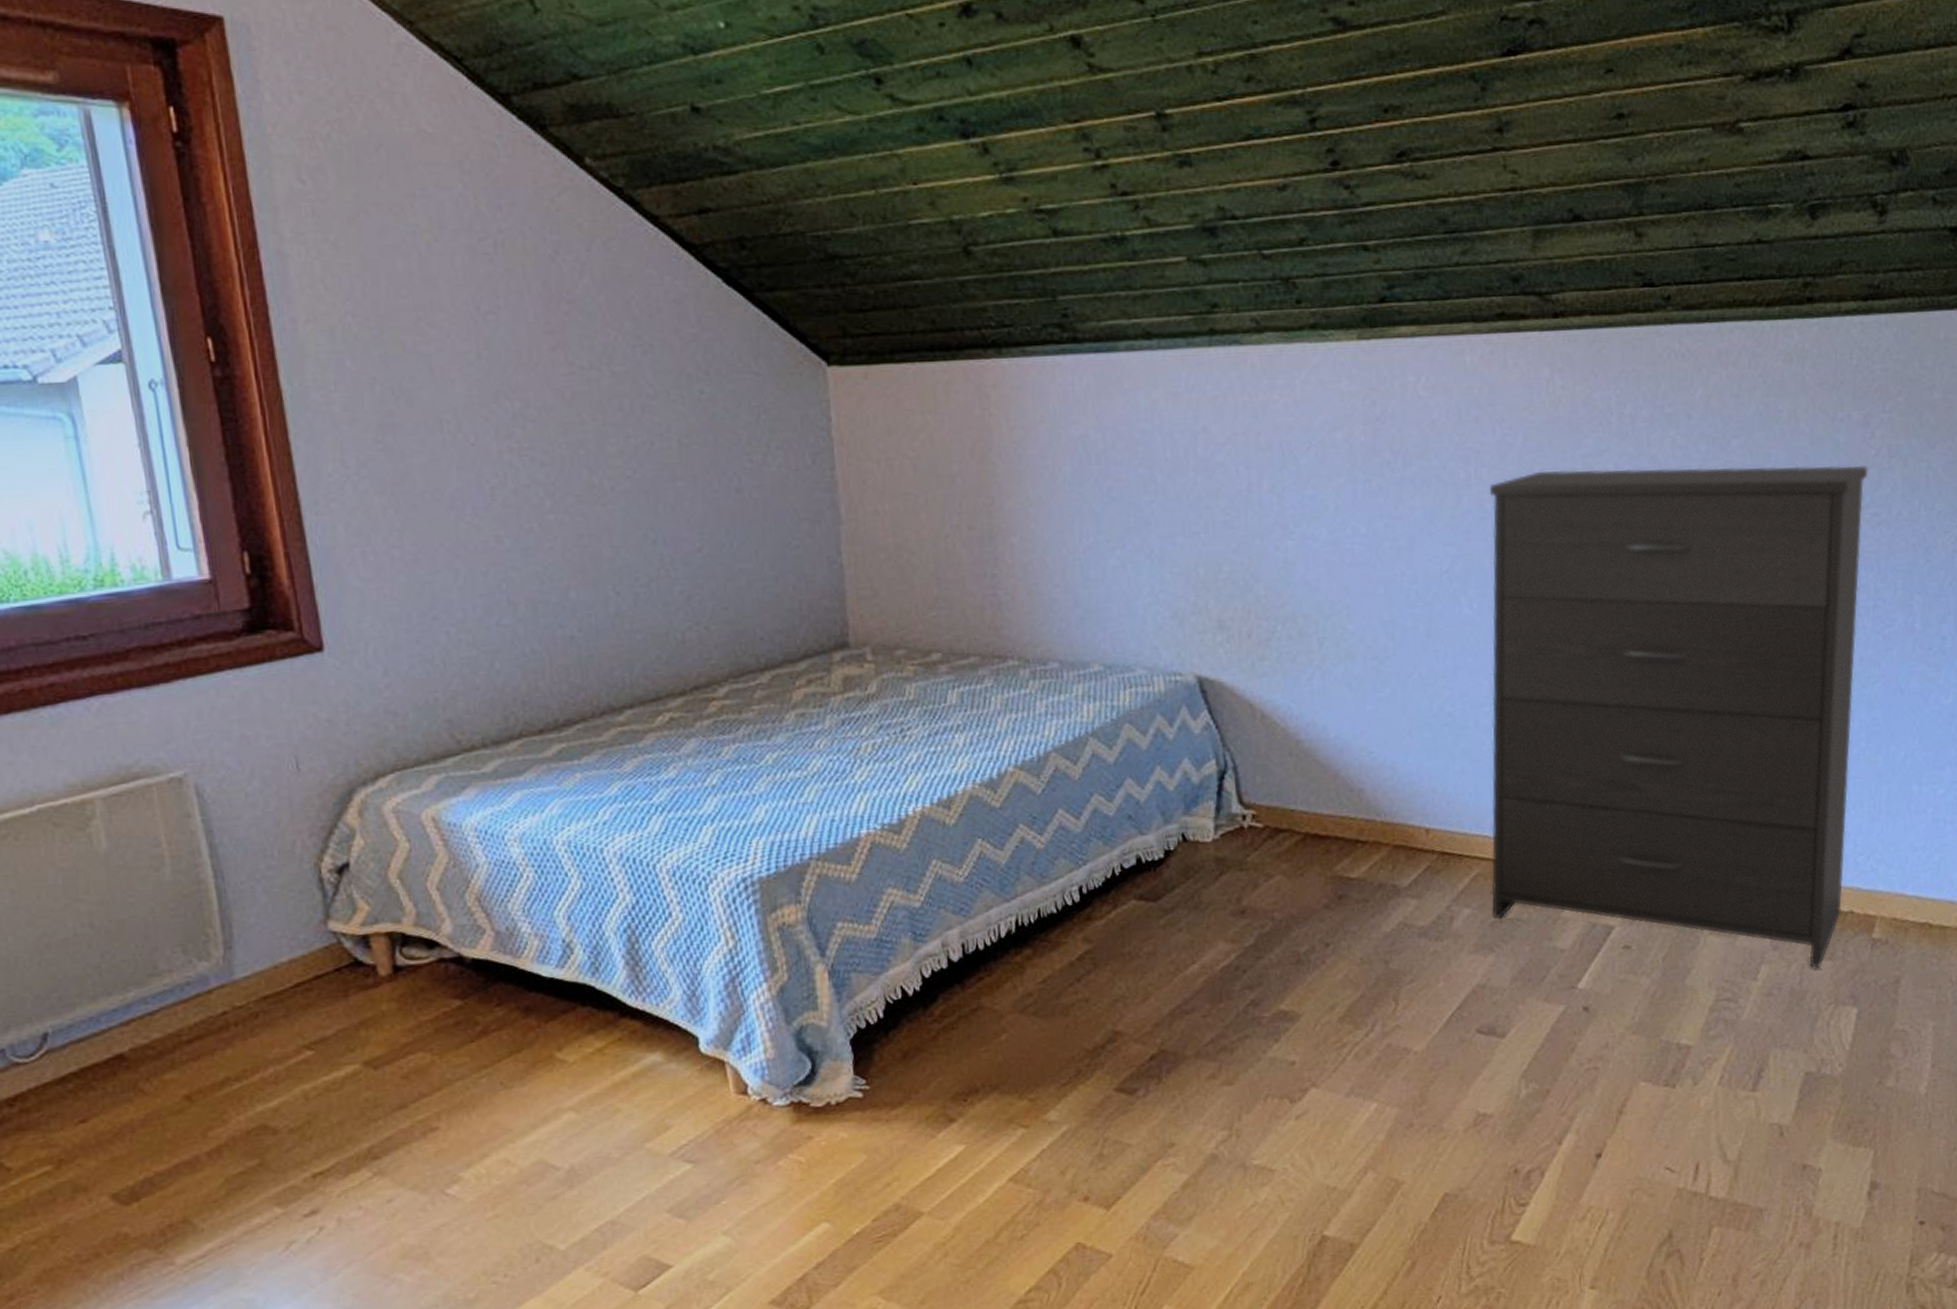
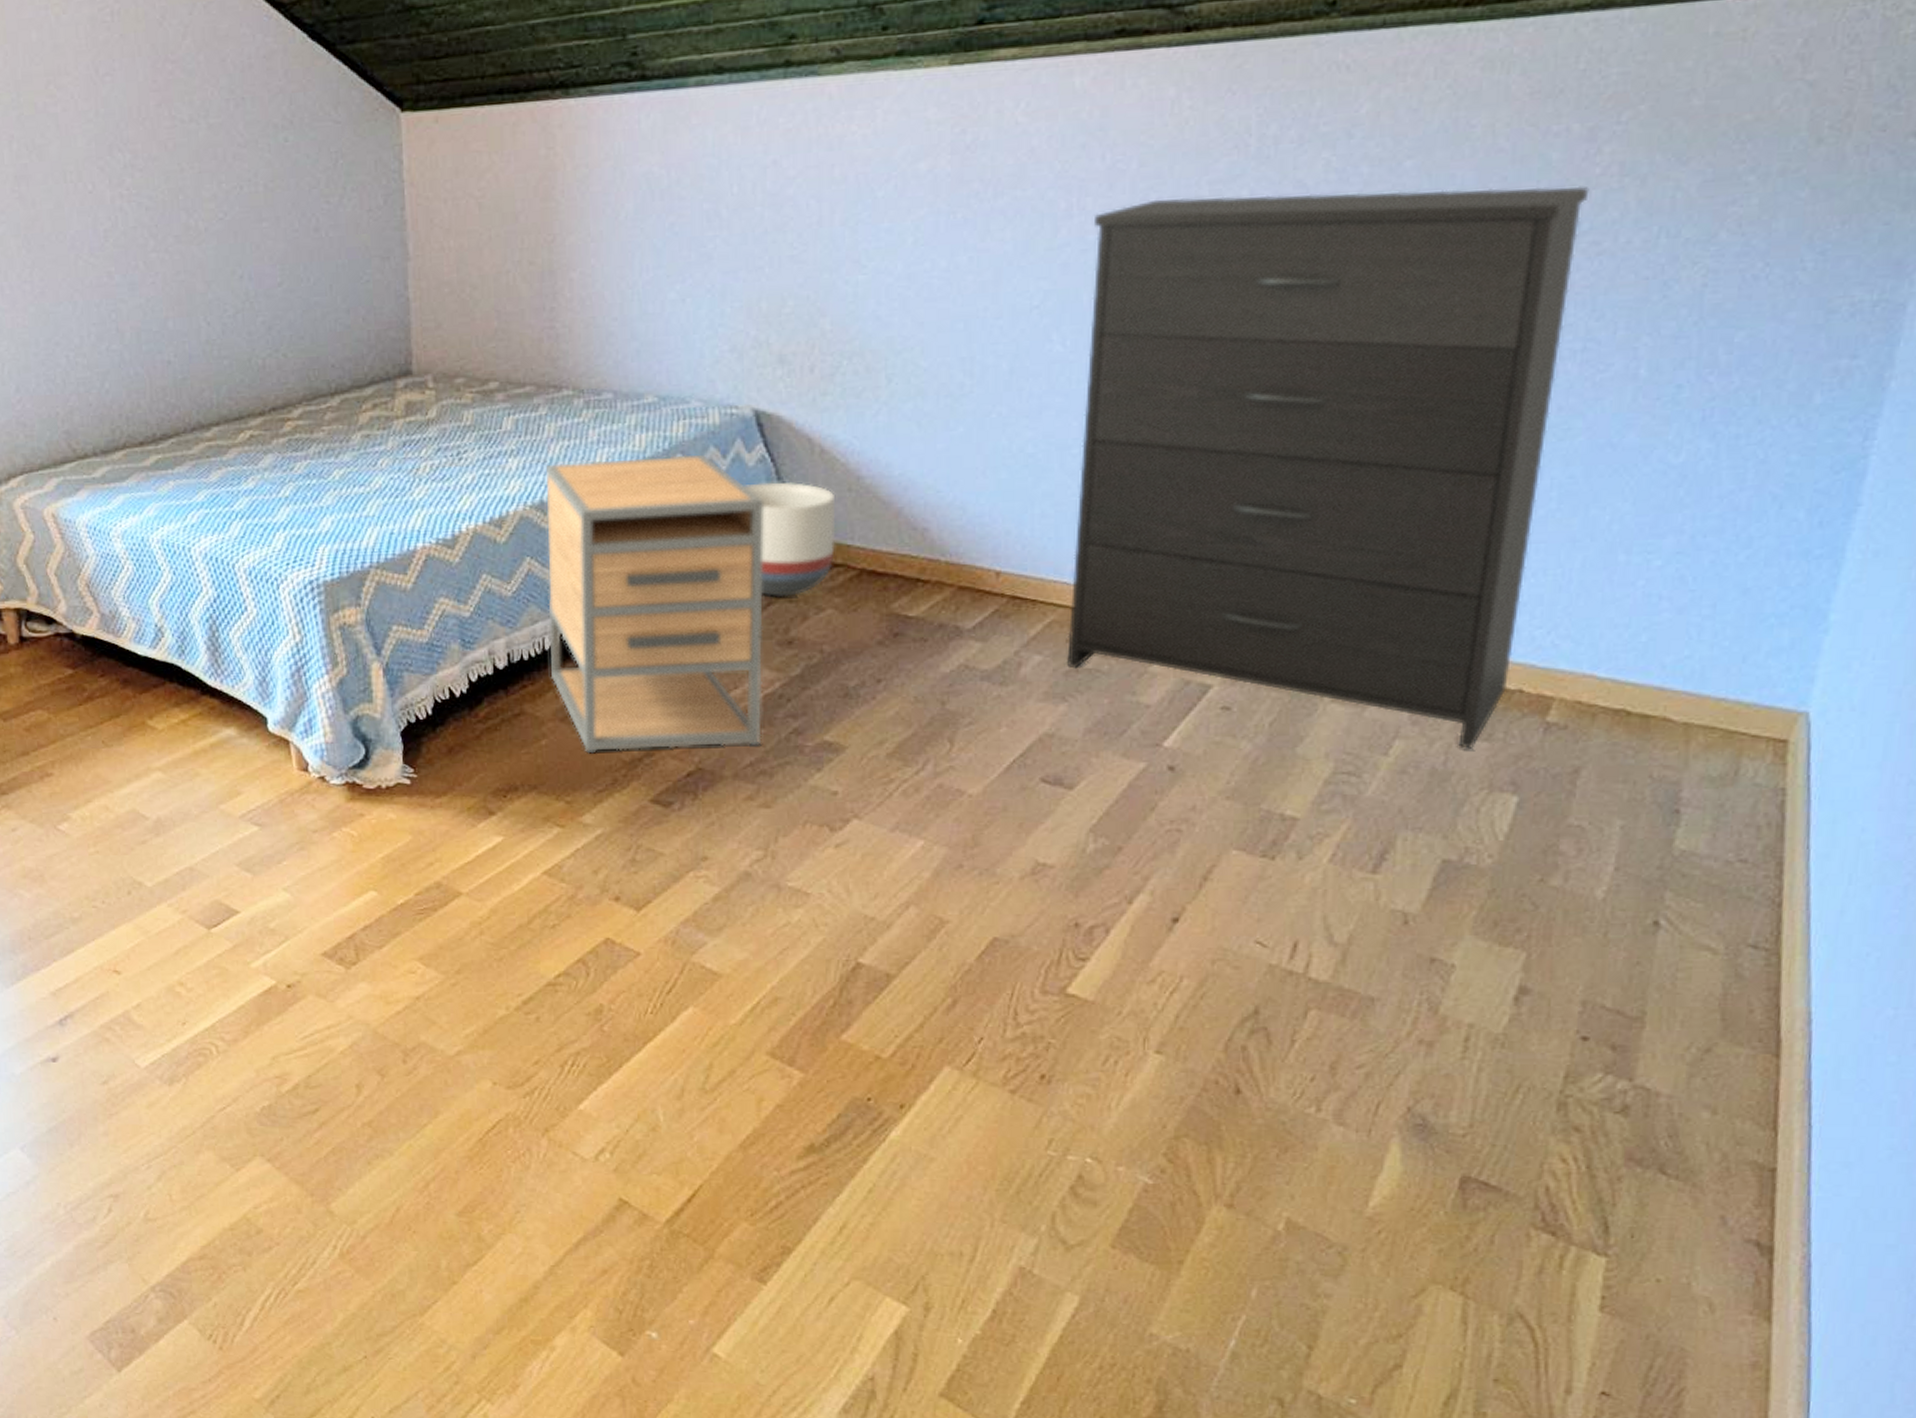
nightstand: none [994,724,1221,1045] -> present [545,455,764,754]
planter: none [1191,748,1280,866] -> present [744,481,836,597]

